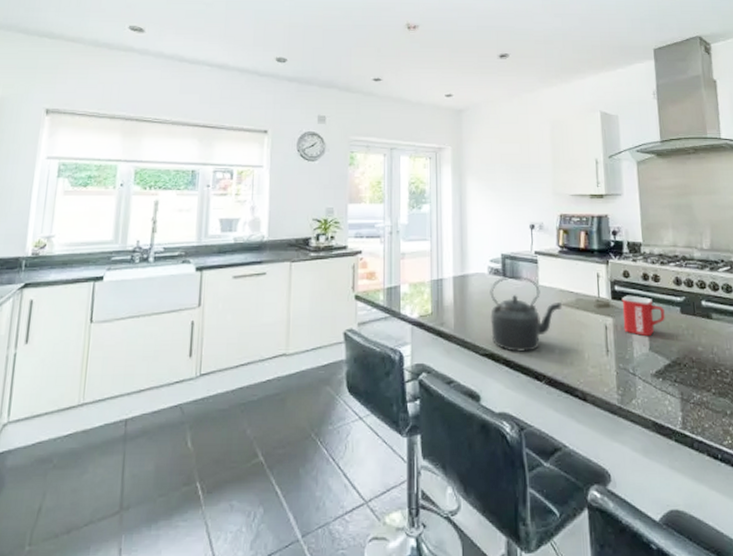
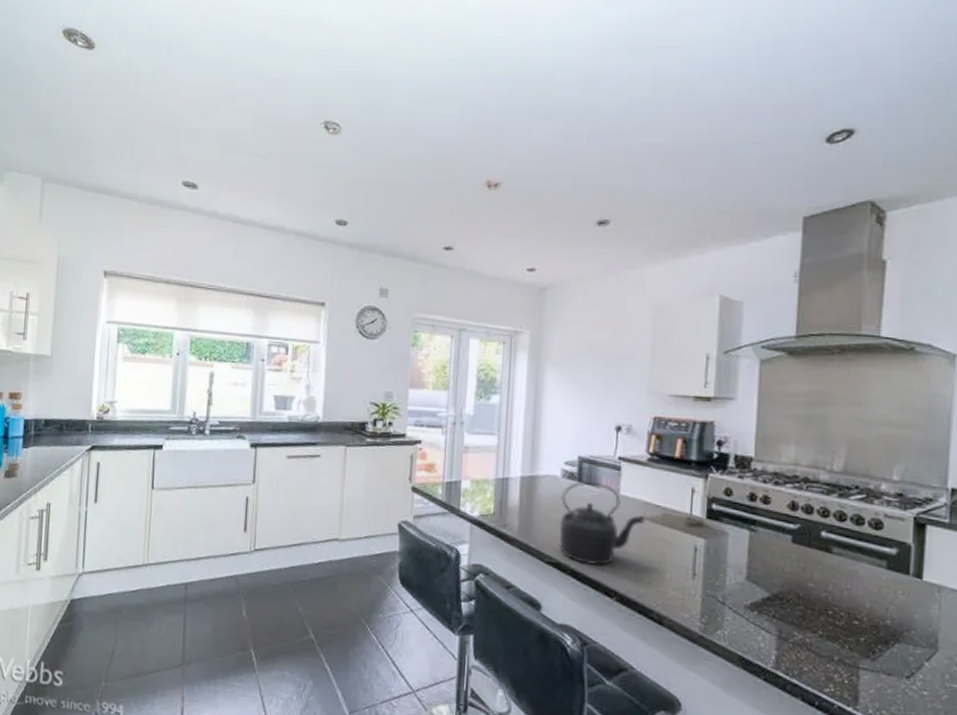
mug: present [621,295,665,337] -> none [717,515,772,565]

